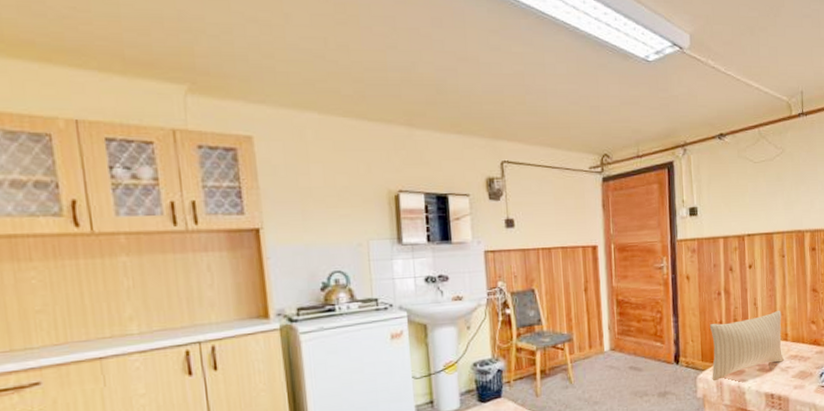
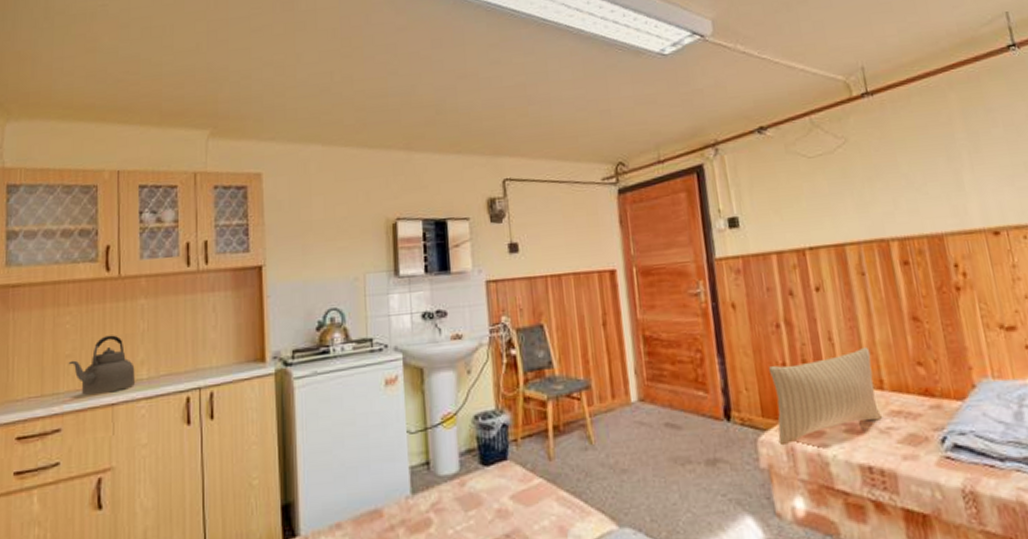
kettle: none [40,291,124,351] -> present [68,335,135,396]

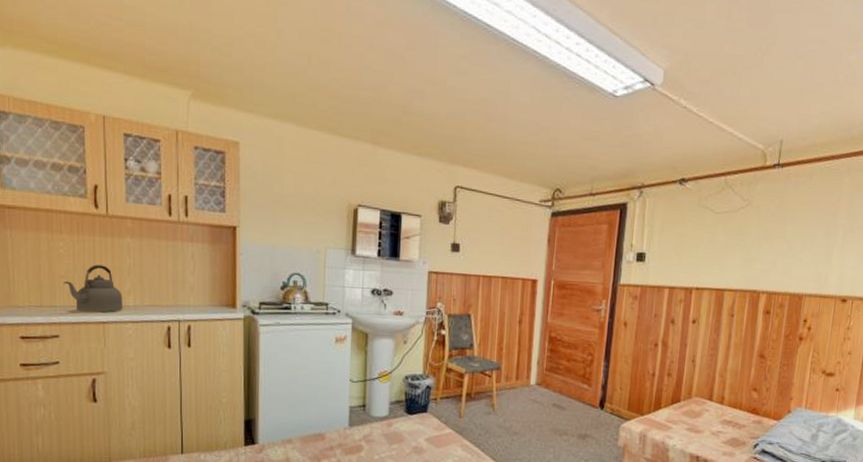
pillow: present [768,346,882,446] -> none [635,371,721,433]

